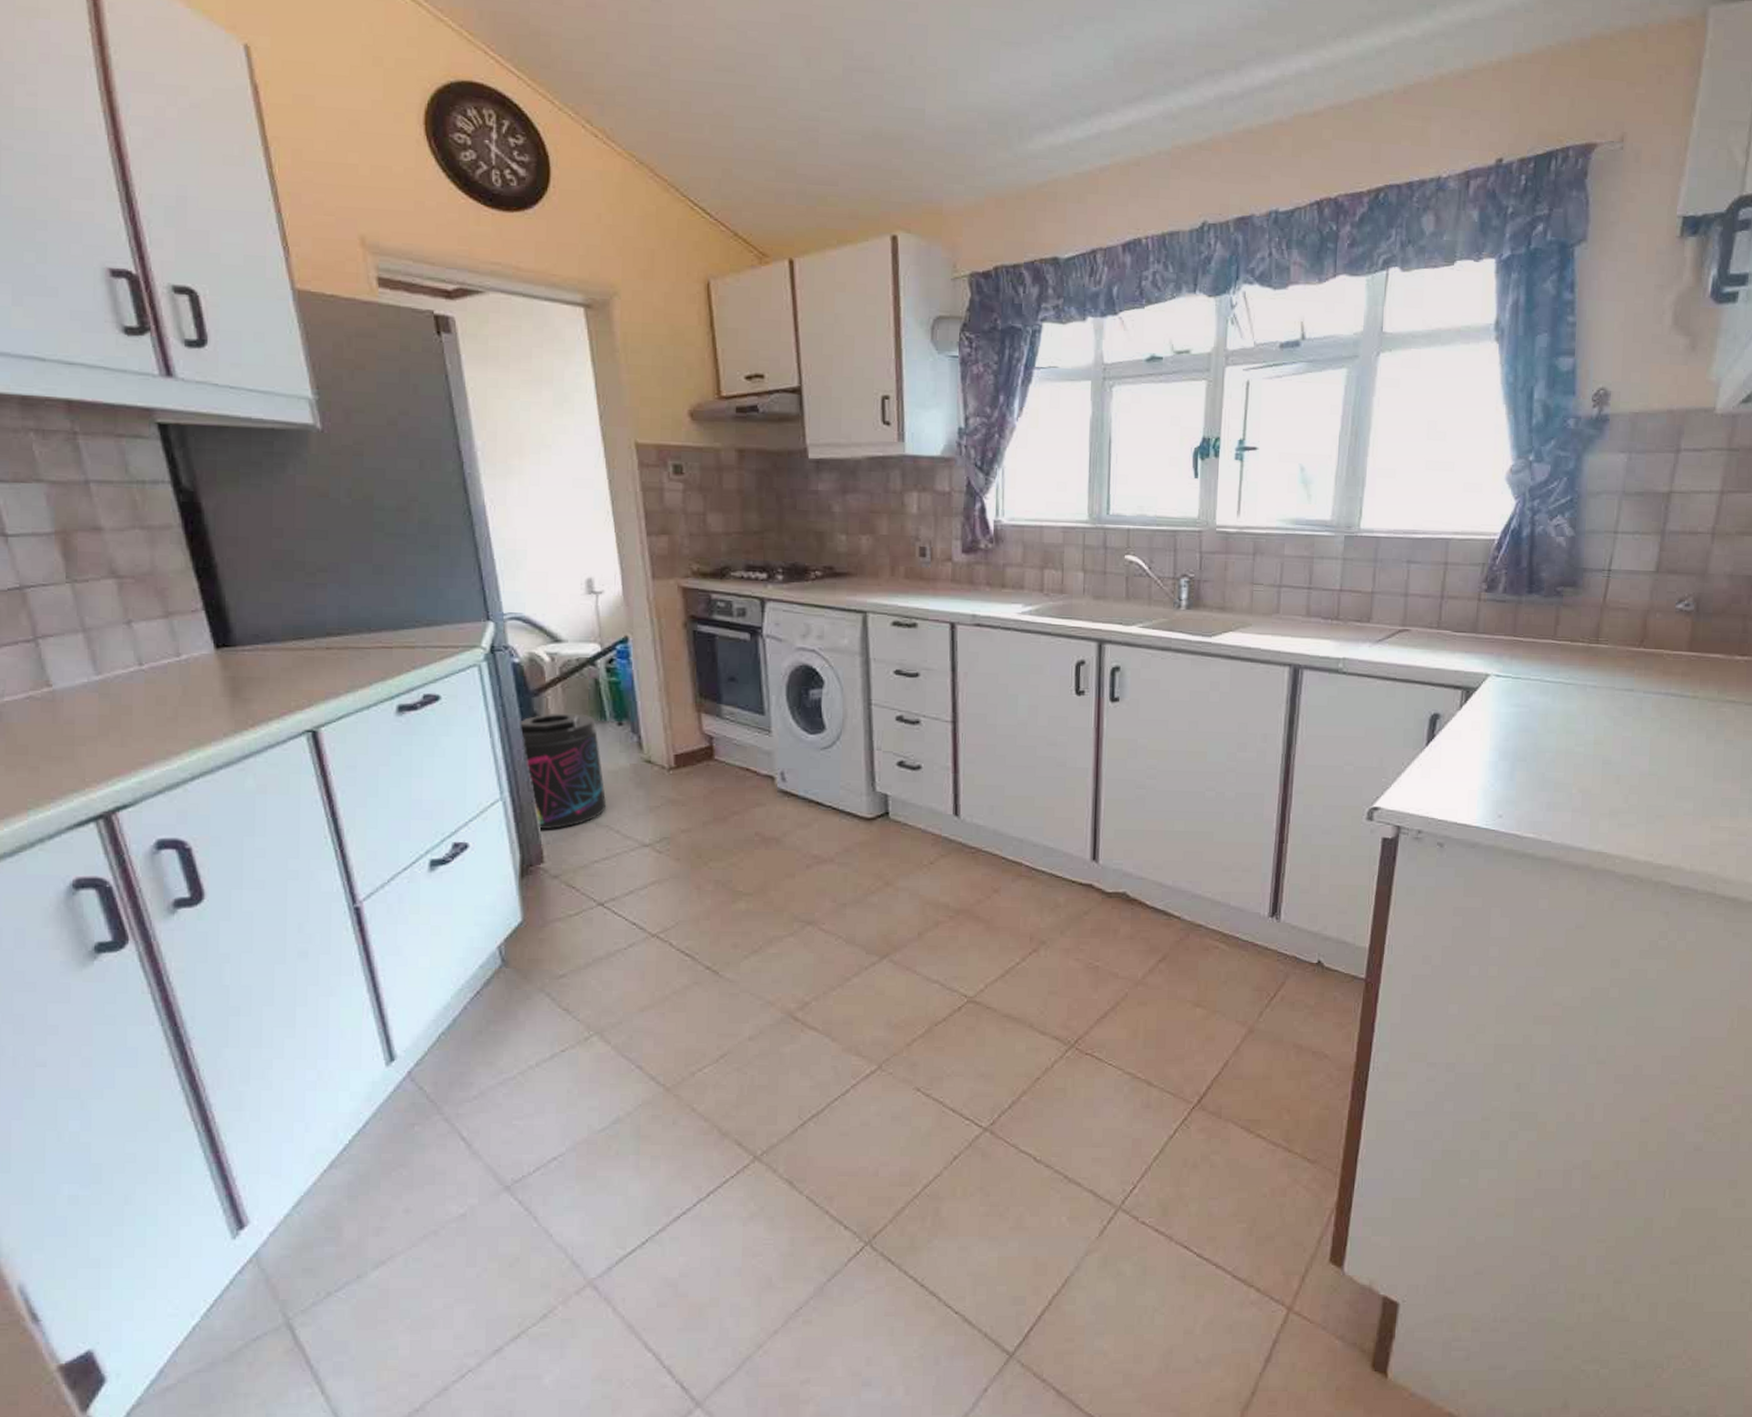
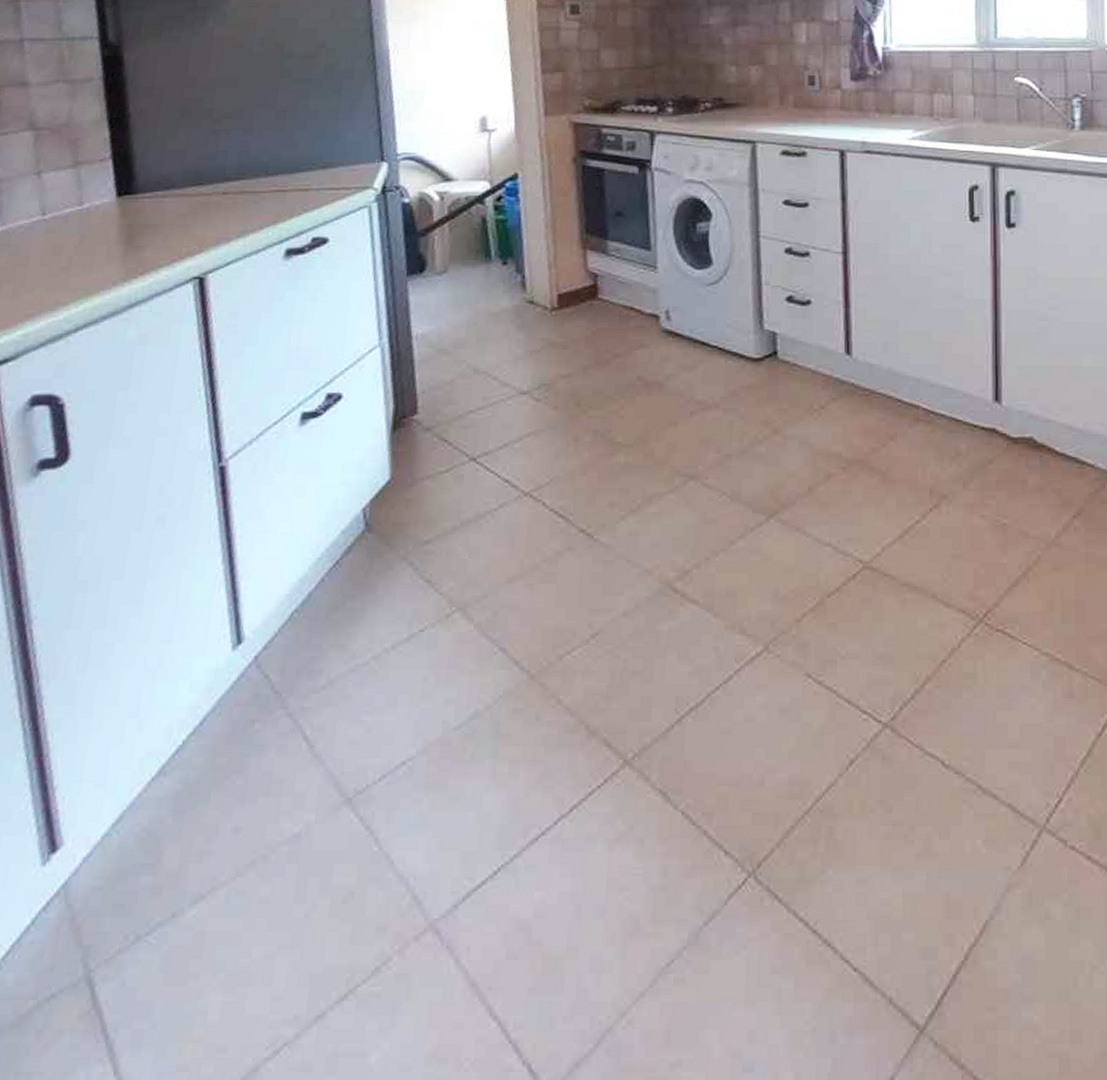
supplement container: present [519,713,607,830] -> none [403,253,487,378]

